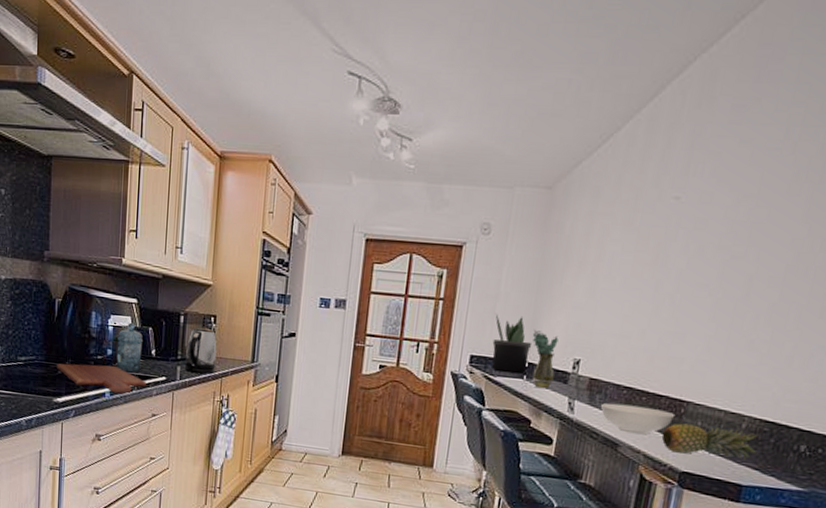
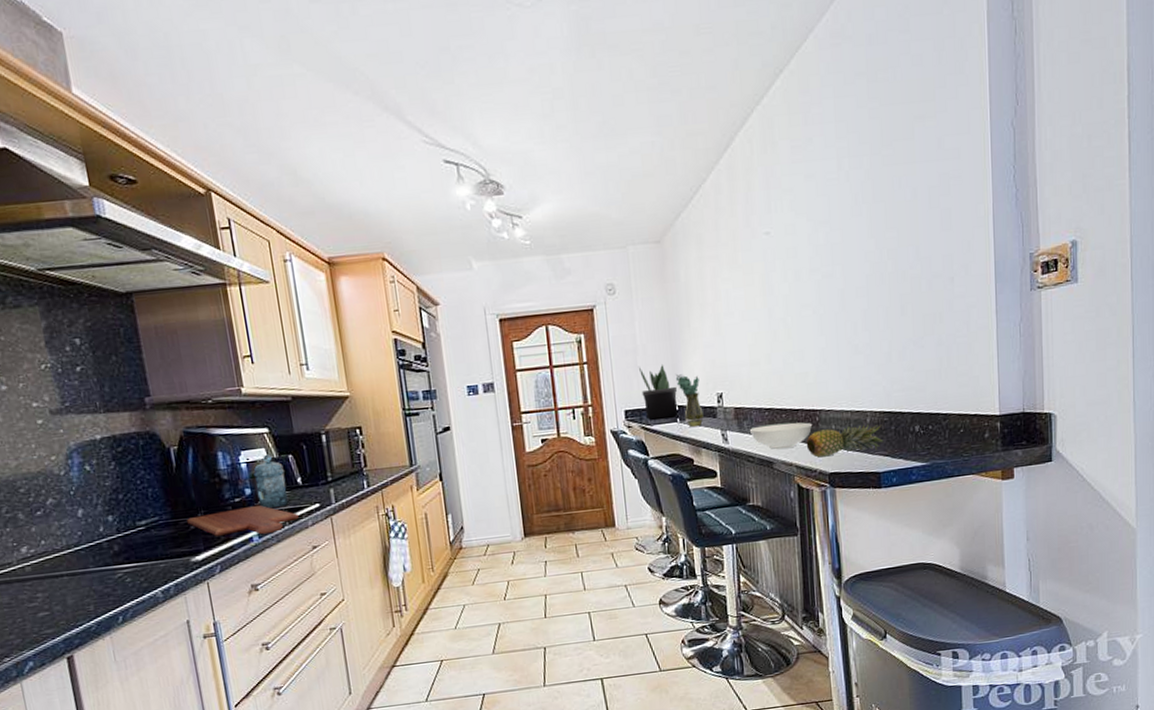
kettle: present [184,327,217,375] -> none [335,441,373,492]

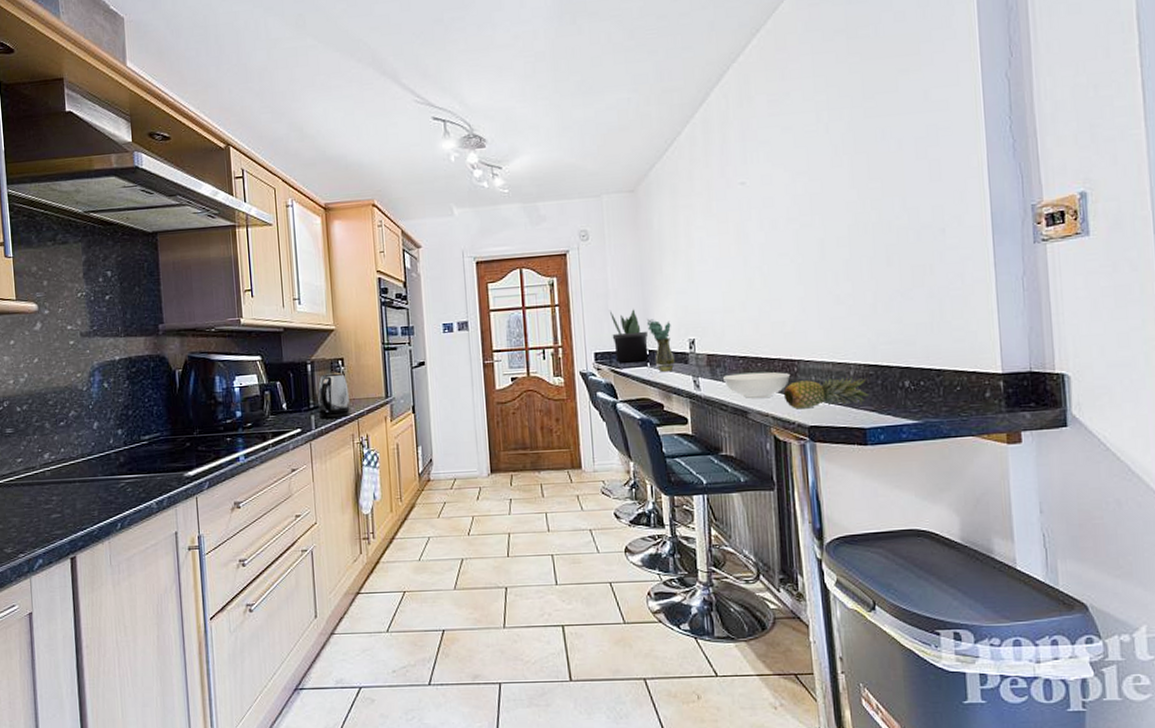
cutting board: present [187,504,299,537] -> none [184,427,281,456]
canister: present [253,454,289,509] -> none [245,380,274,431]
kettle: none [335,441,373,492] -> present [317,372,350,419]

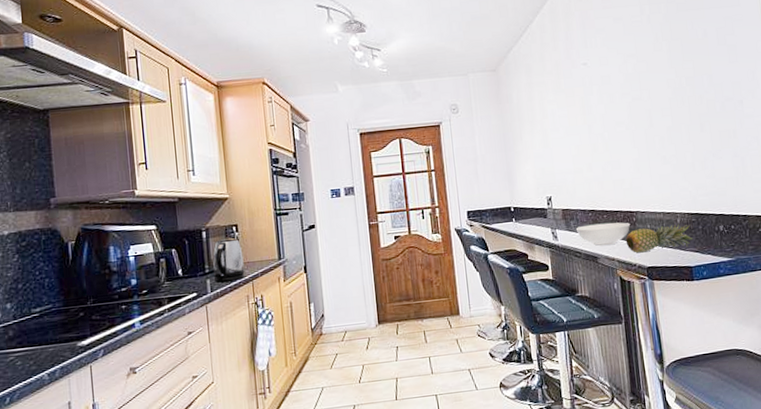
planter: present [609,308,649,364] -> none [478,171,514,221]
vase: present [646,319,675,372] -> none [511,180,536,226]

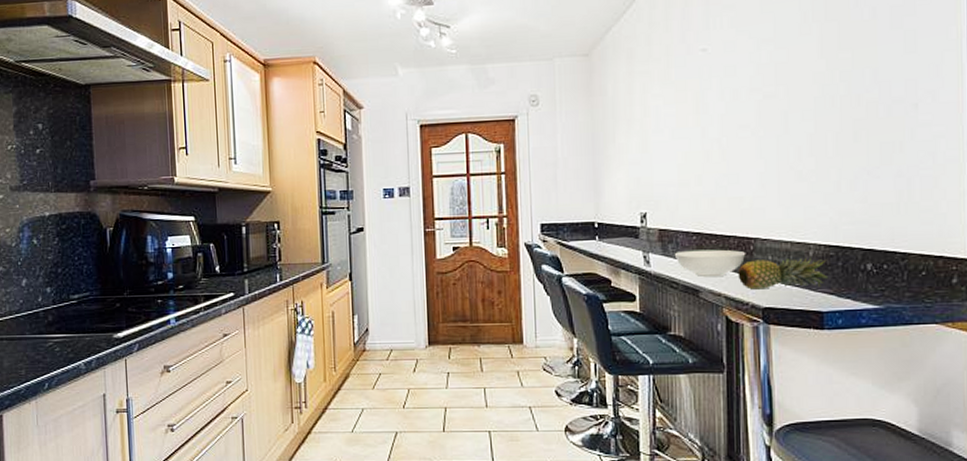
kettle: present [213,237,245,283] -> none [251,235,285,284]

